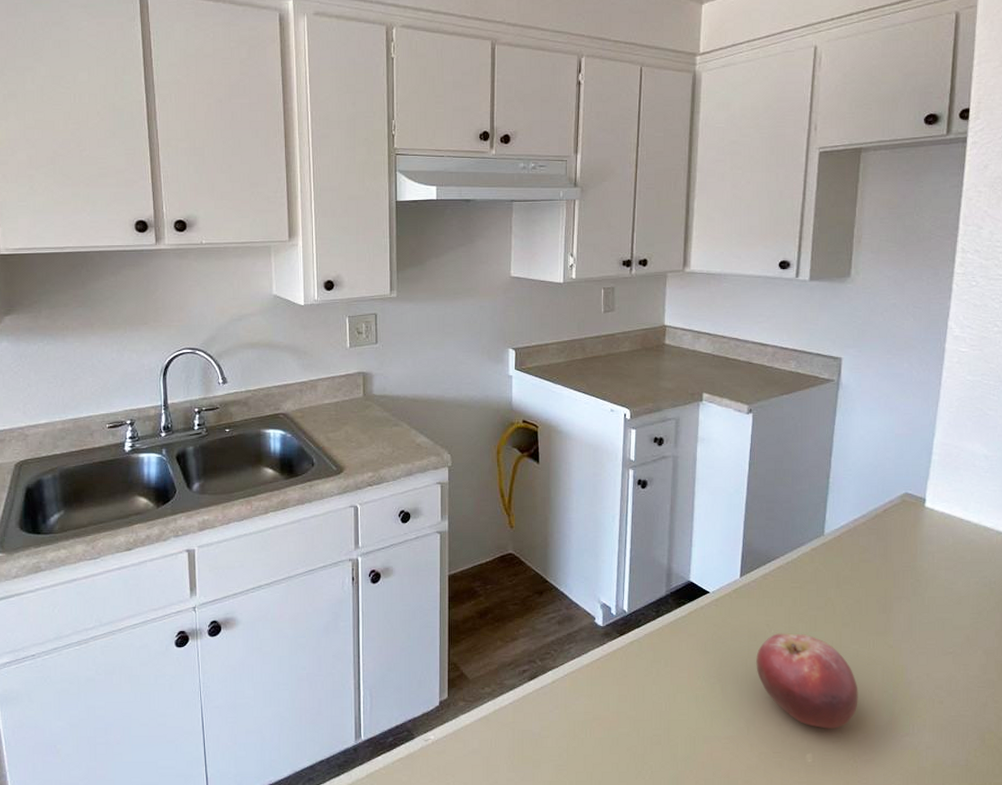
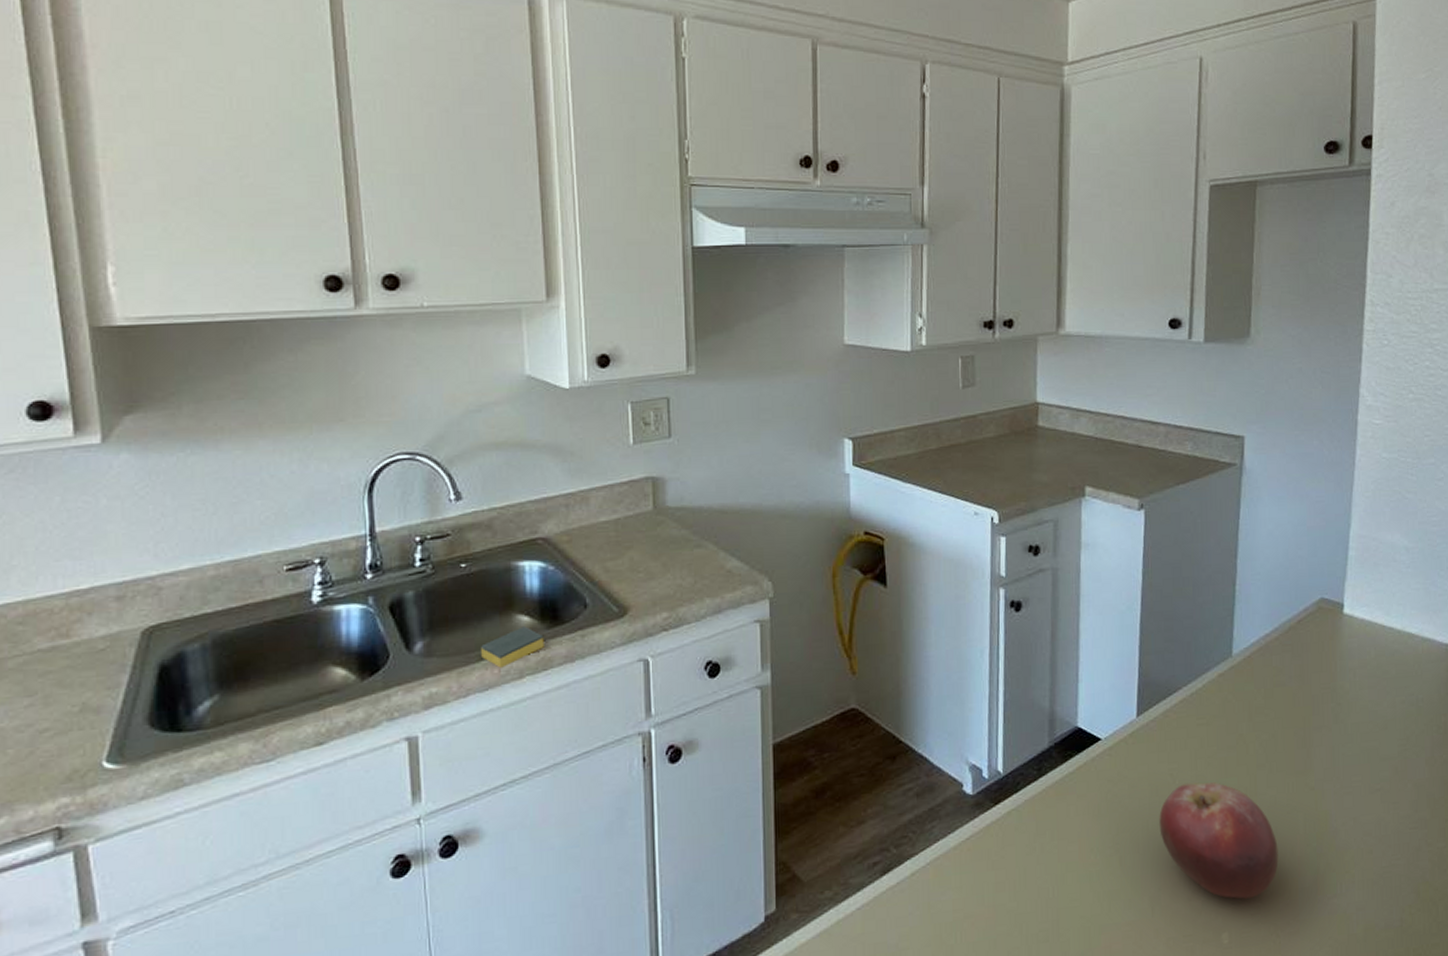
sponge: none [239,477,283,505] -> present [481,626,544,668]

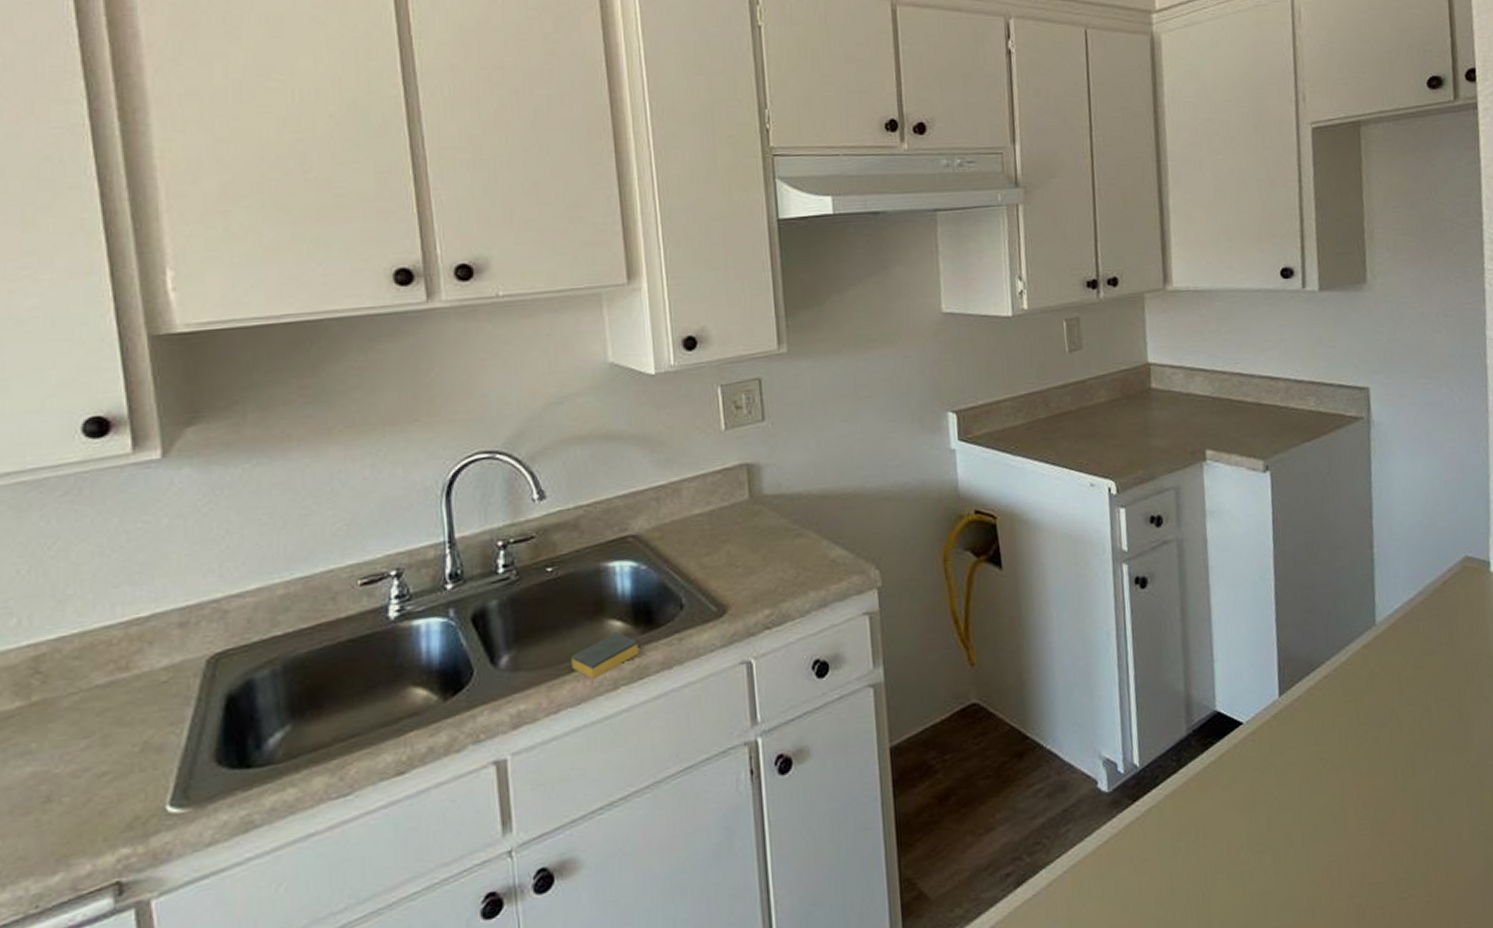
fruit: present [1159,782,1279,899] -> none [1311,764,1445,893]

